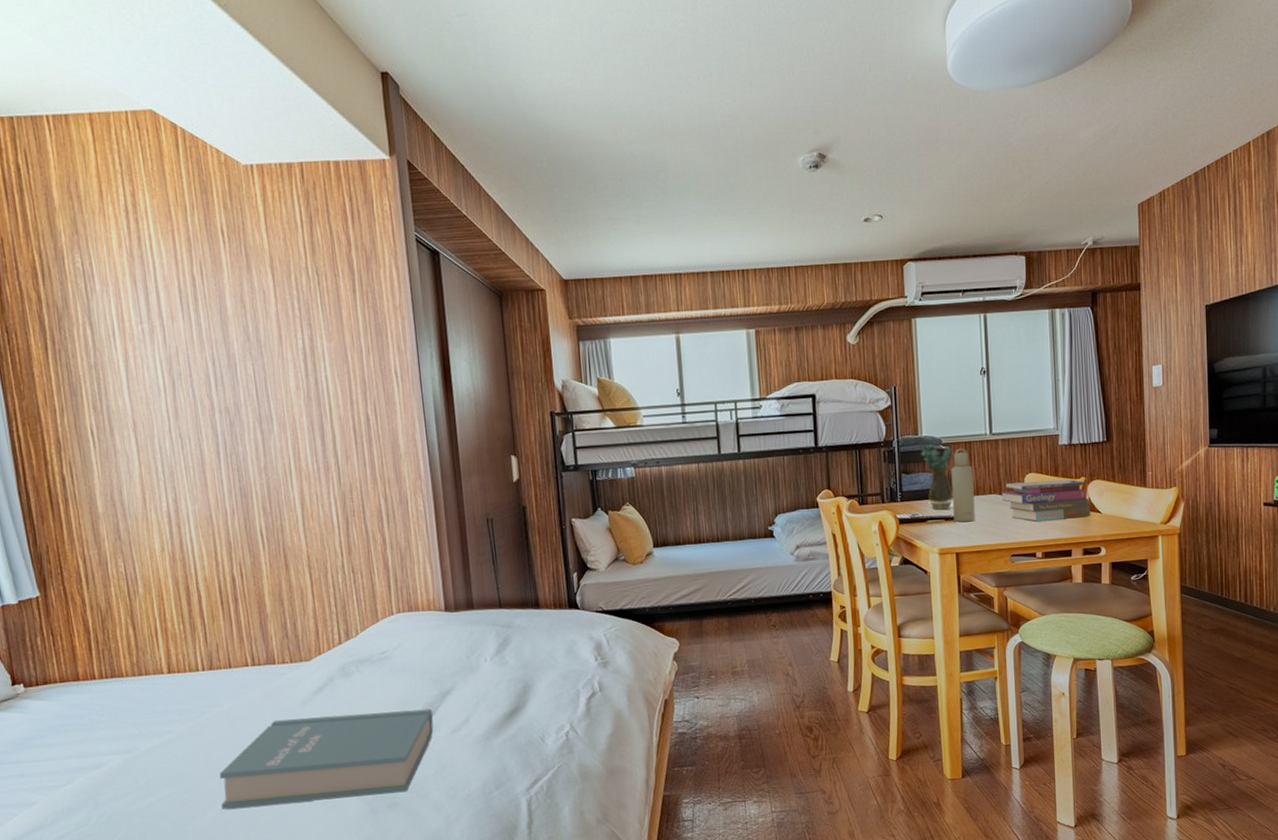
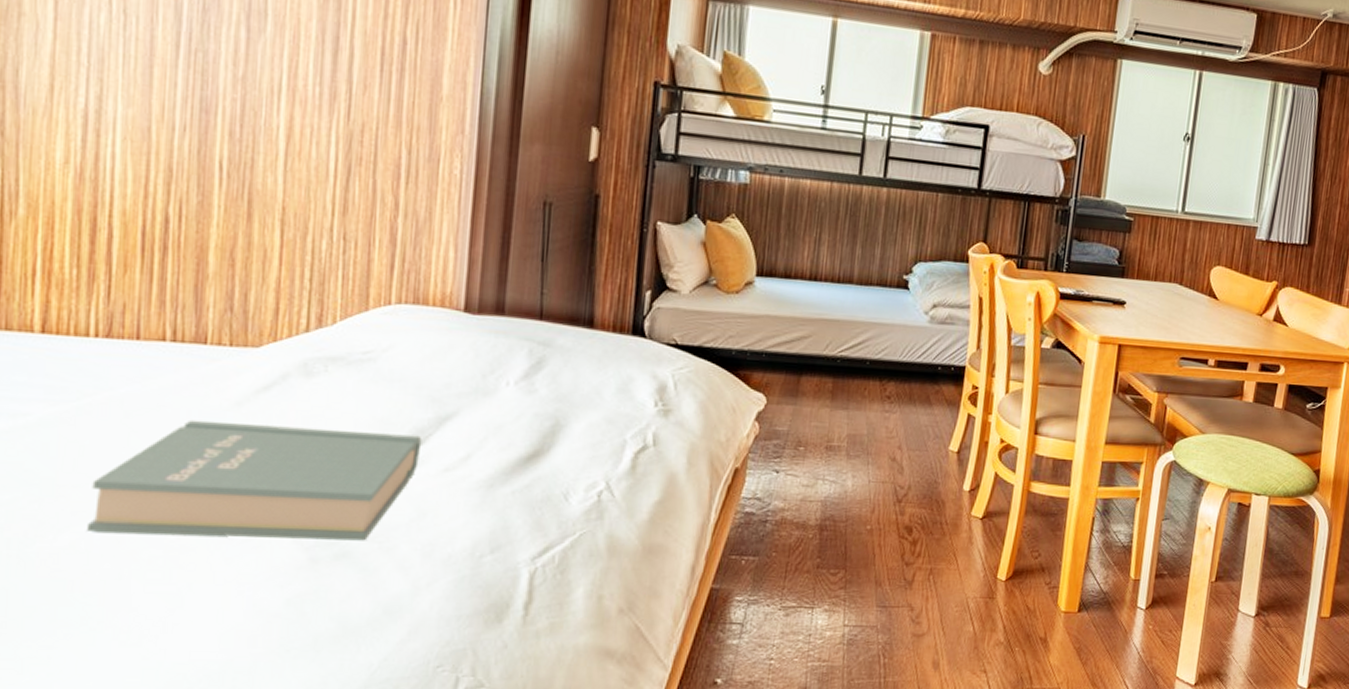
vase: present [919,441,954,511] -> none [1098,205,1136,293]
bottle: present [951,448,975,523] -> none [1123,222,1156,311]
books: present [1002,479,1091,522] -> none [1182,273,1278,328]

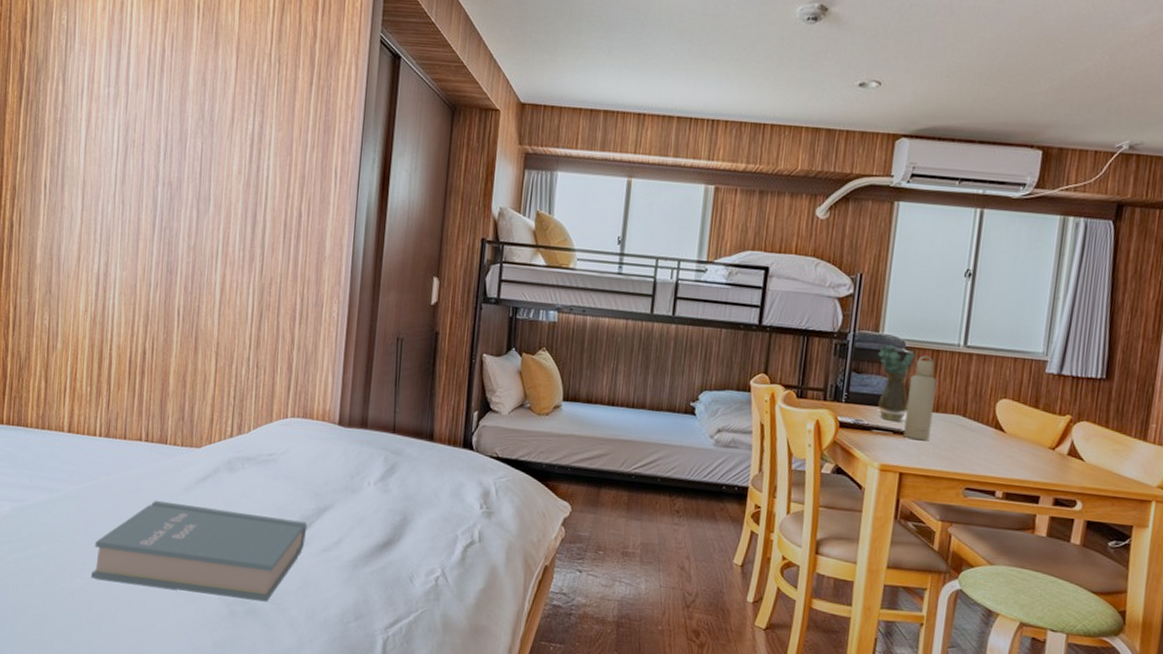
vase: none [1098,205,1136,293] -> present [878,339,915,423]
bottle: none [1123,222,1156,311] -> present [903,355,937,441]

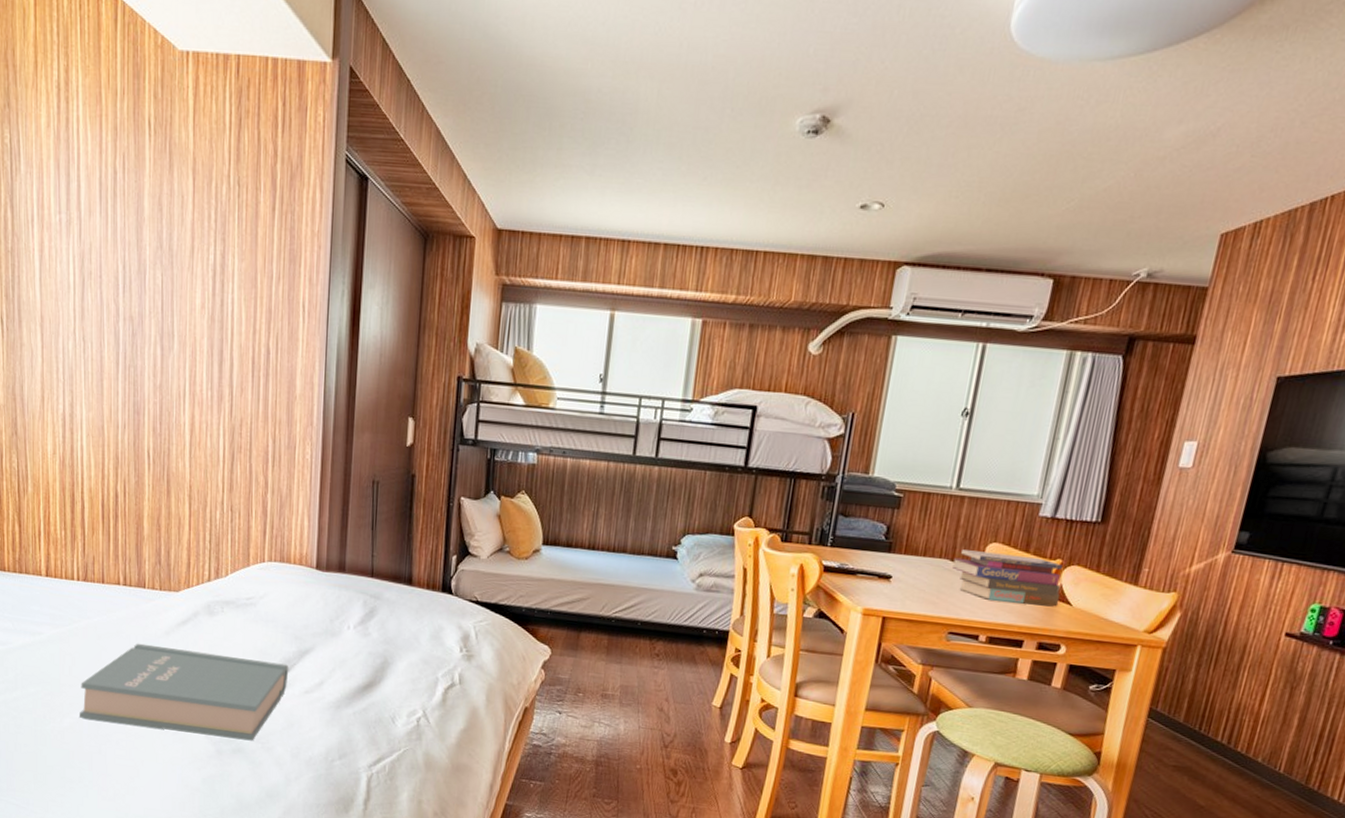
vase: present [878,339,915,423] -> none [863,481,906,567]
bottle: present [903,355,937,441] -> none [889,498,926,586]
books: none [965,406,1073,463] -> present [952,549,1063,607]

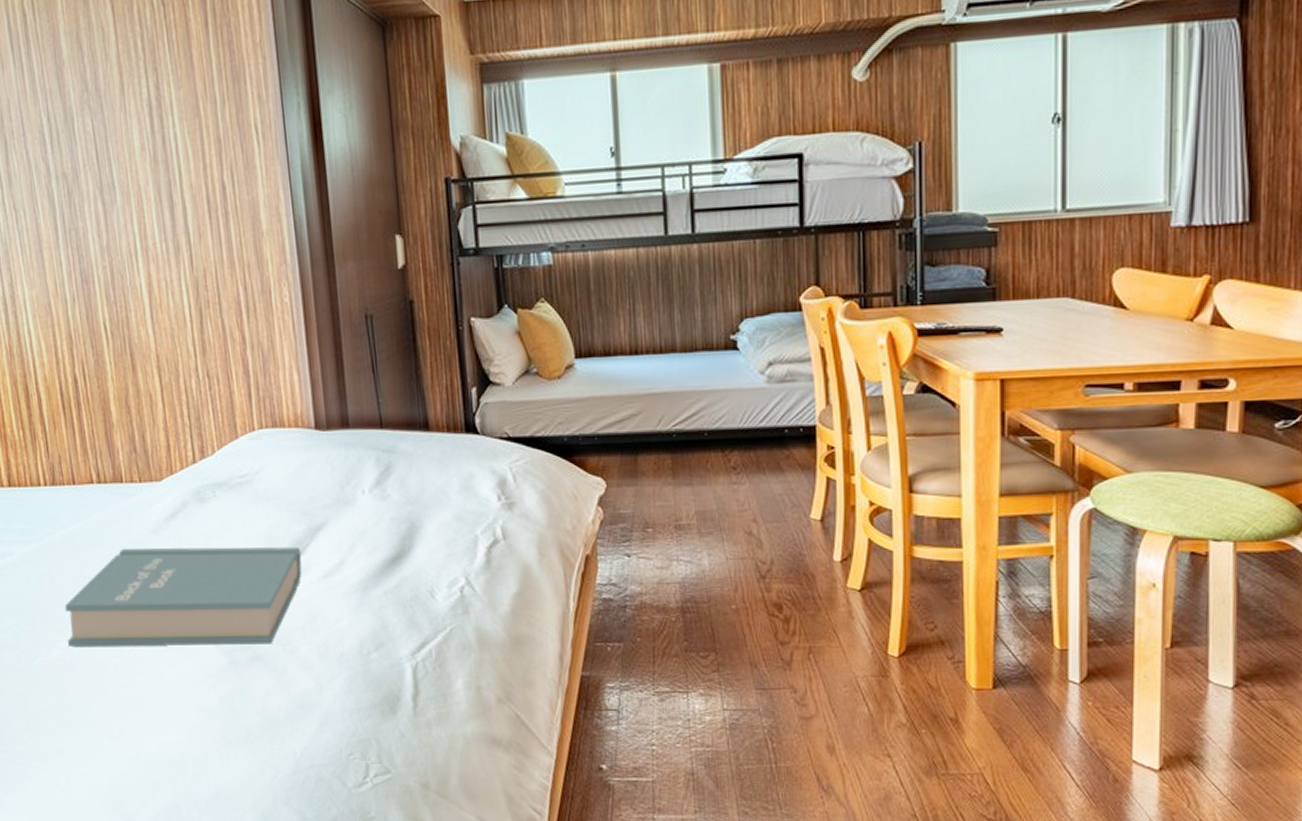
books: present [952,549,1063,607] -> none [1076,277,1216,338]

